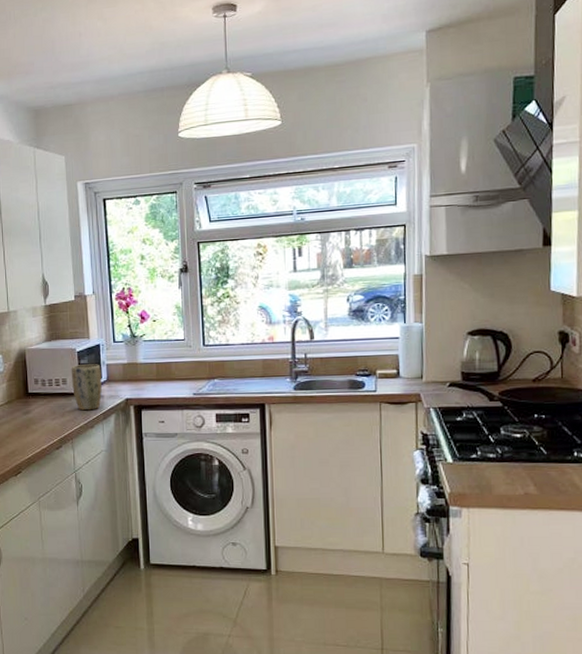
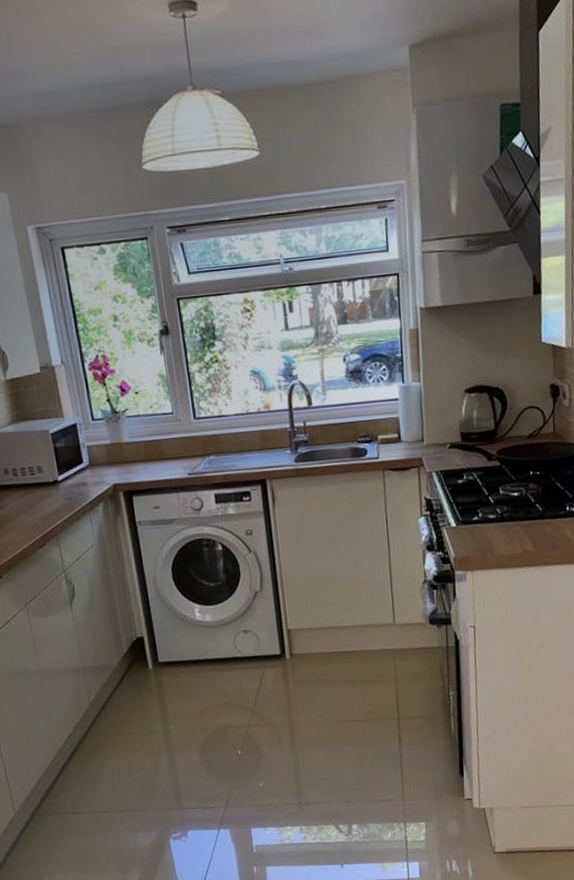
plant pot: present [72,364,102,411] -> none [46,446,86,502]

